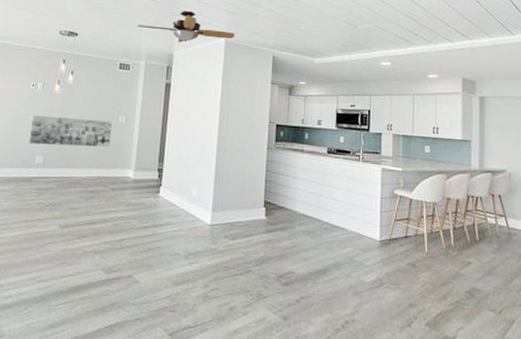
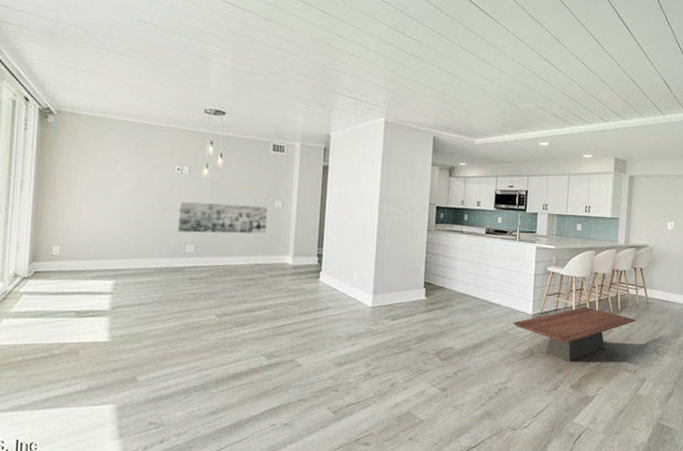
ceiling fan: present [137,11,235,42] -> none [290,88,394,122]
coffee table: none [358,235,498,296] -> present [512,307,636,362]

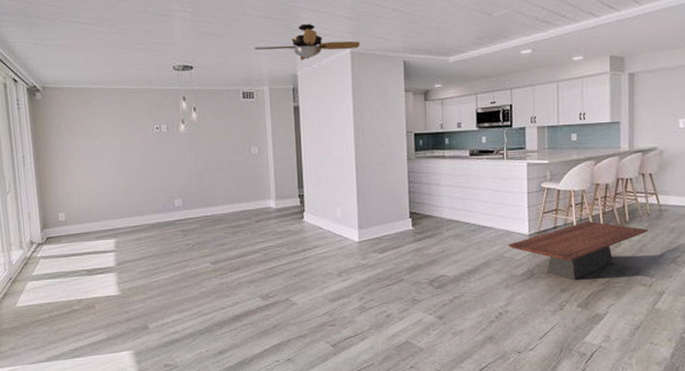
wall art: present [177,202,268,234] -> none [162,154,247,188]
ceiling fan: none [290,88,394,122] -> present [254,24,360,60]

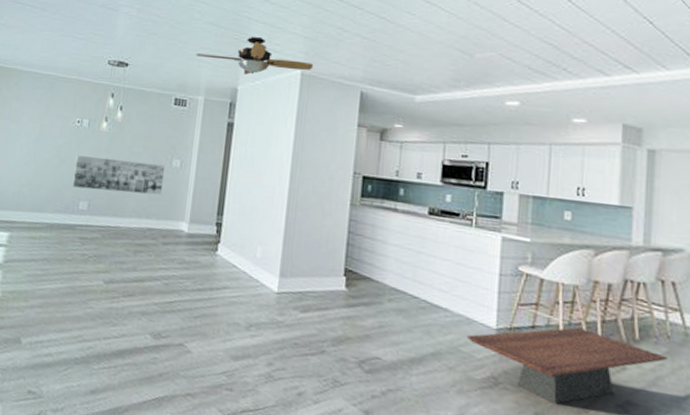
wall art: none [162,154,247,188] -> present [72,155,166,195]

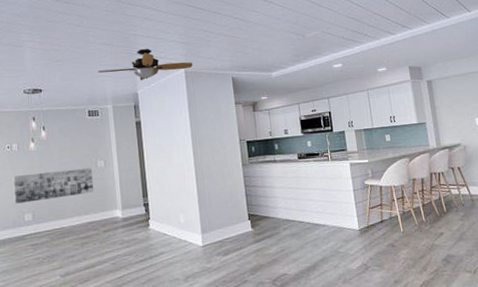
coffee table: present [466,327,667,405] -> none [341,214,465,271]

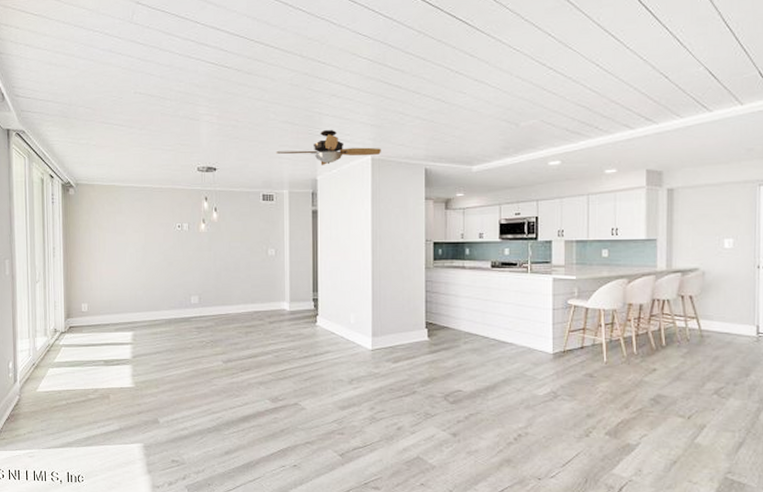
wall art: present [12,167,94,204] -> none [181,255,263,285]

